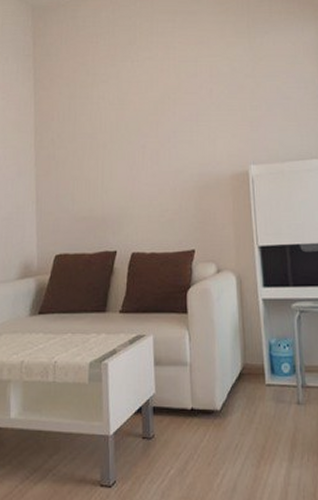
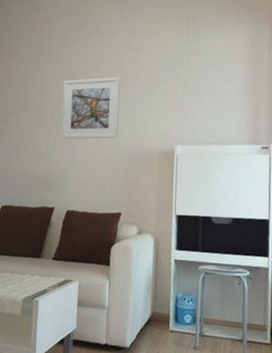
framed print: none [115,95,183,171] -> present [61,77,121,139]

